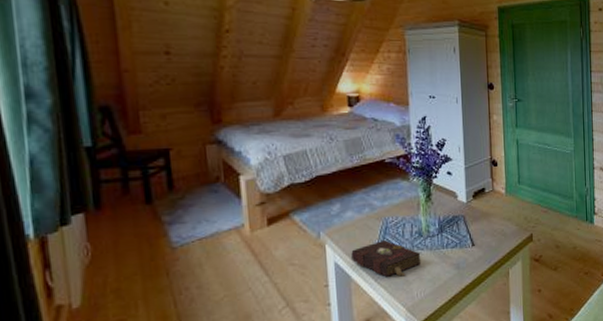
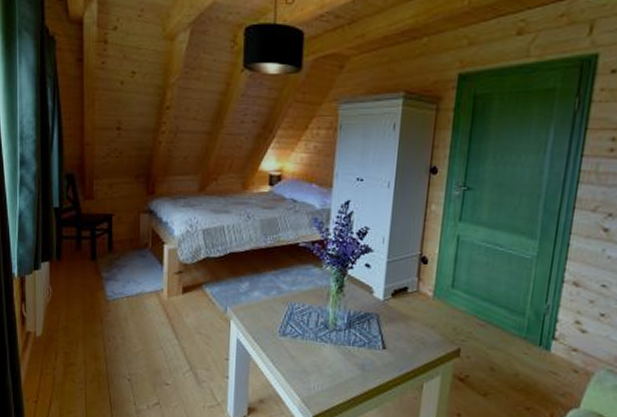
book: present [351,239,421,277] -> none [253,325,324,366]

